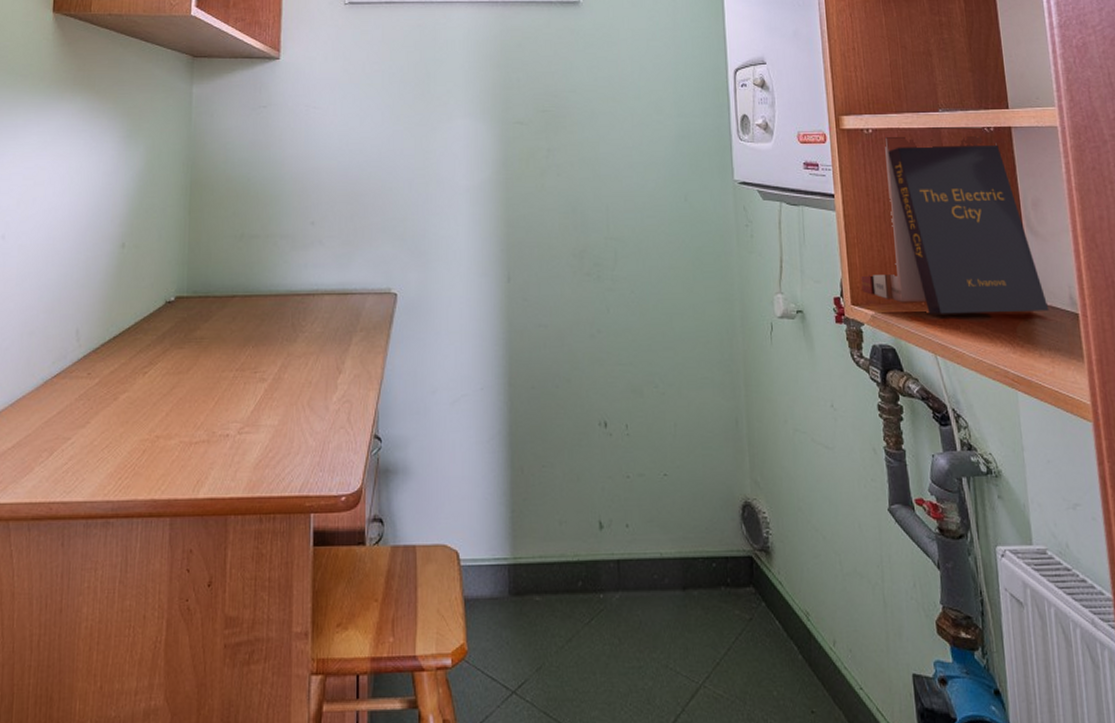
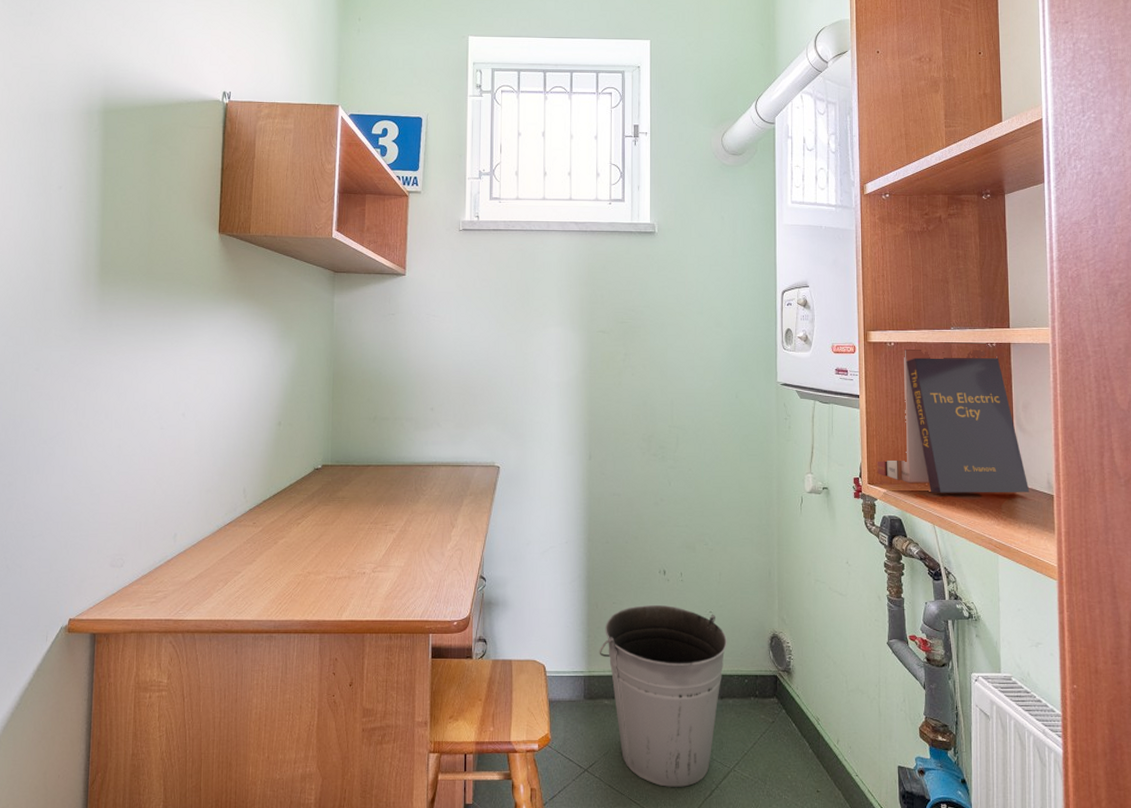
bucket: none [526,466,689,712] -> present [599,604,728,787]

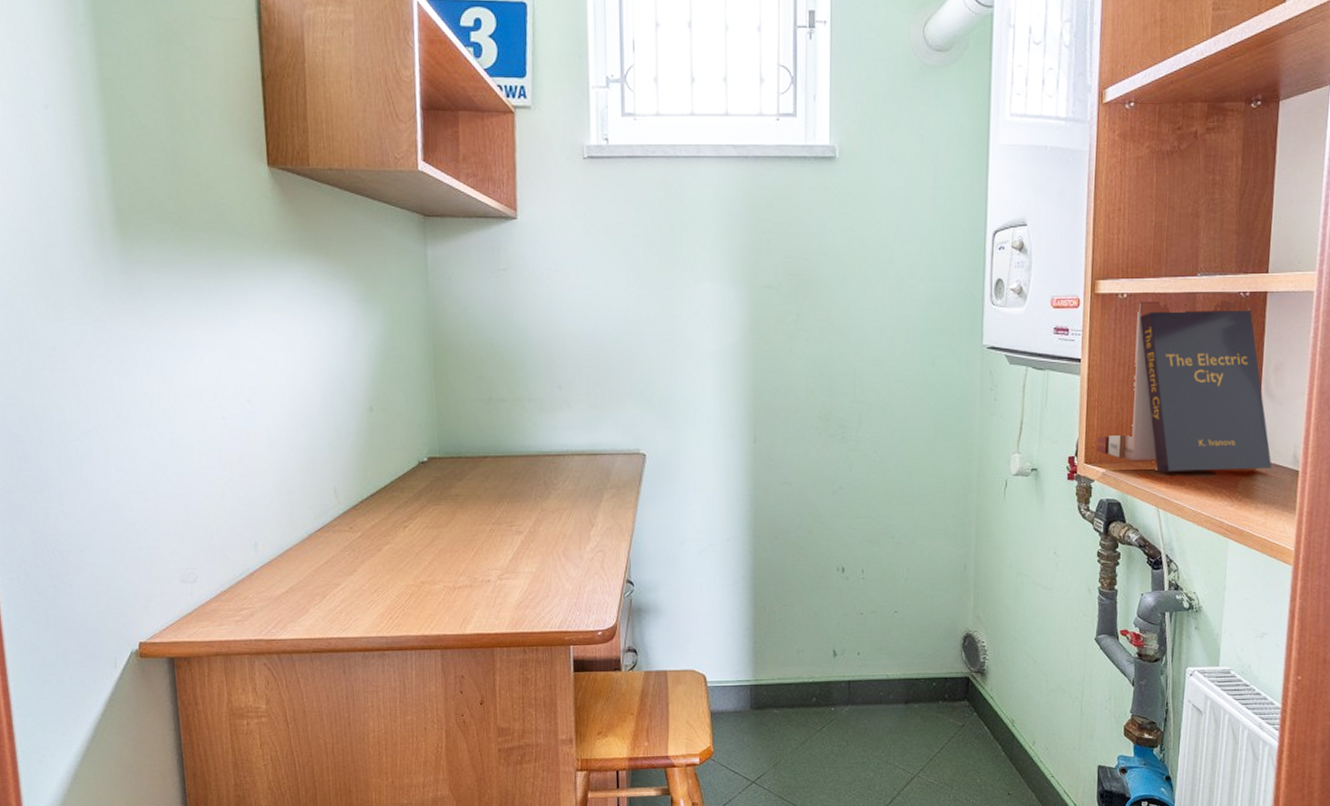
bucket: present [599,604,728,787] -> none [767,605,915,796]

